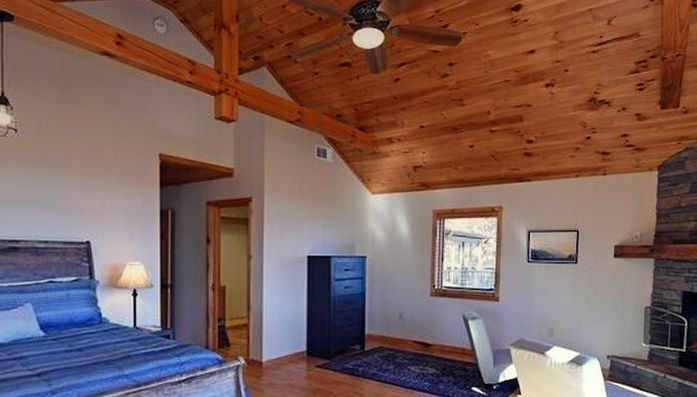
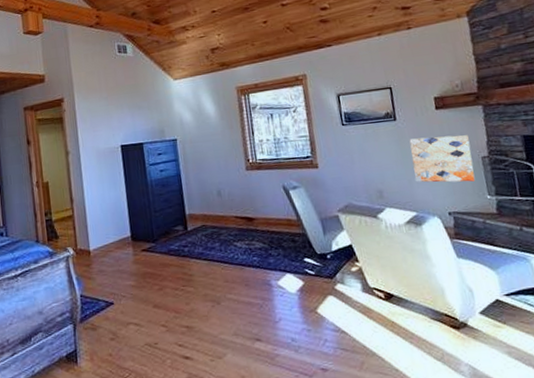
wall art: none [584,283,637,329] -> present [409,135,476,183]

